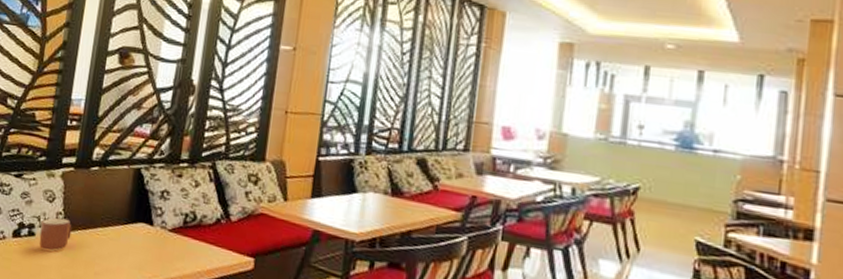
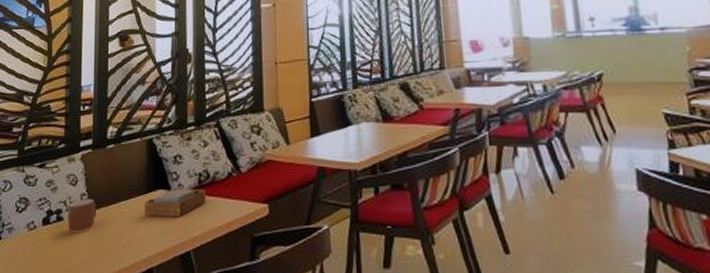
napkin holder: none [121,224,190,255] -> present [144,189,206,218]

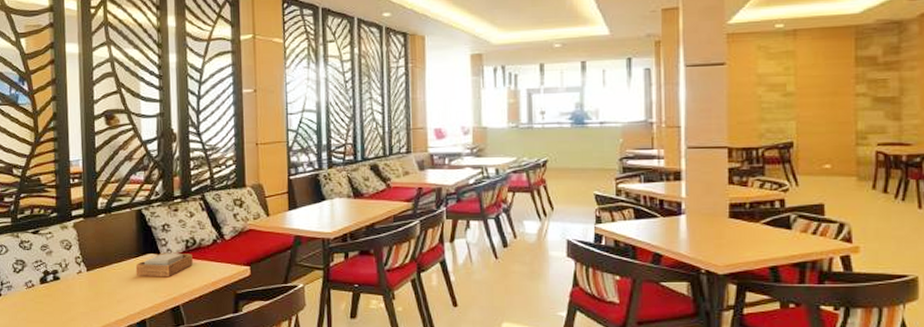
mug: present [67,199,97,233] -> none [63,261,91,291]

